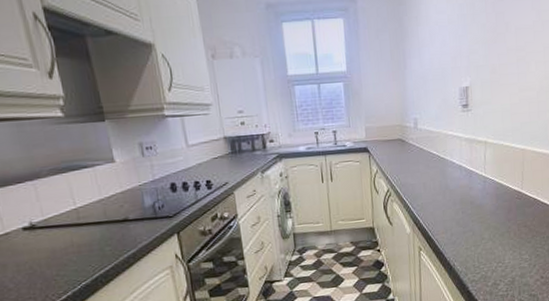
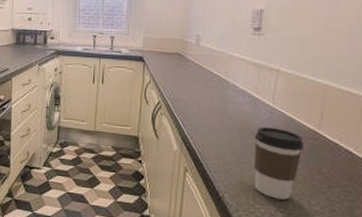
coffee cup: none [473,194,512,257] -> present [254,127,304,200]

